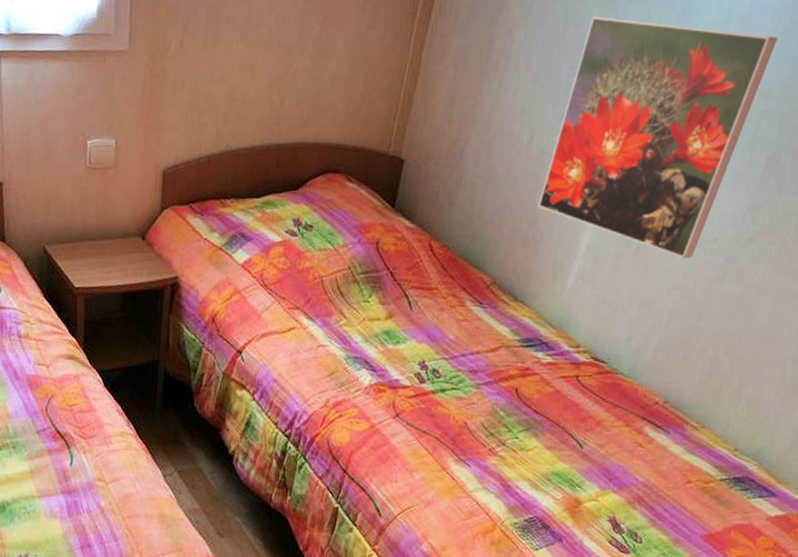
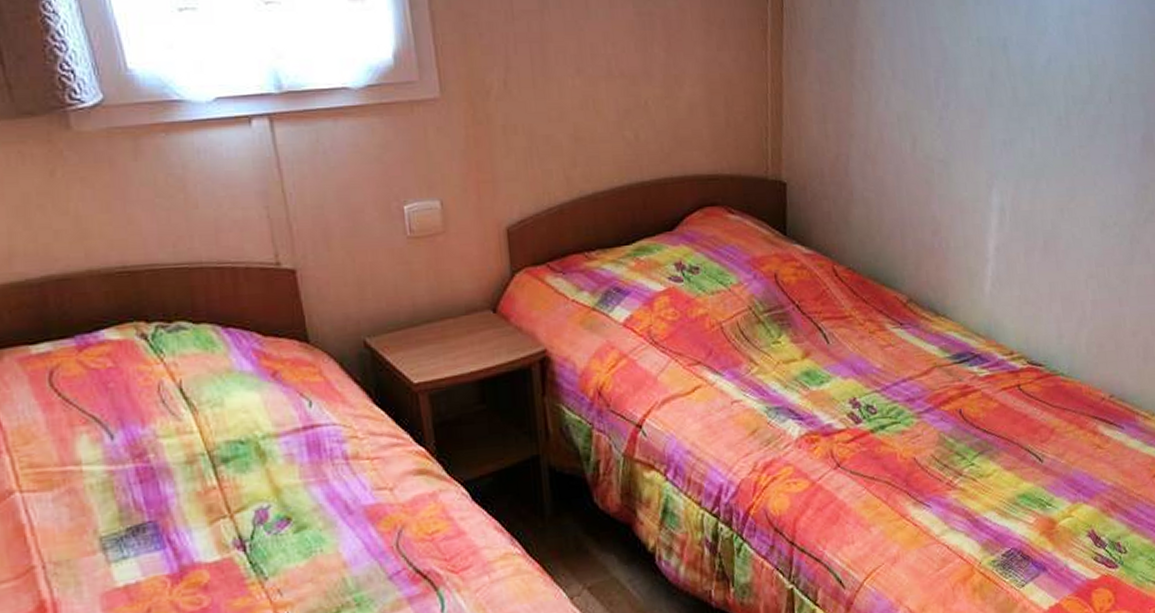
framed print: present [538,17,779,259] -> none [936,20,1121,246]

